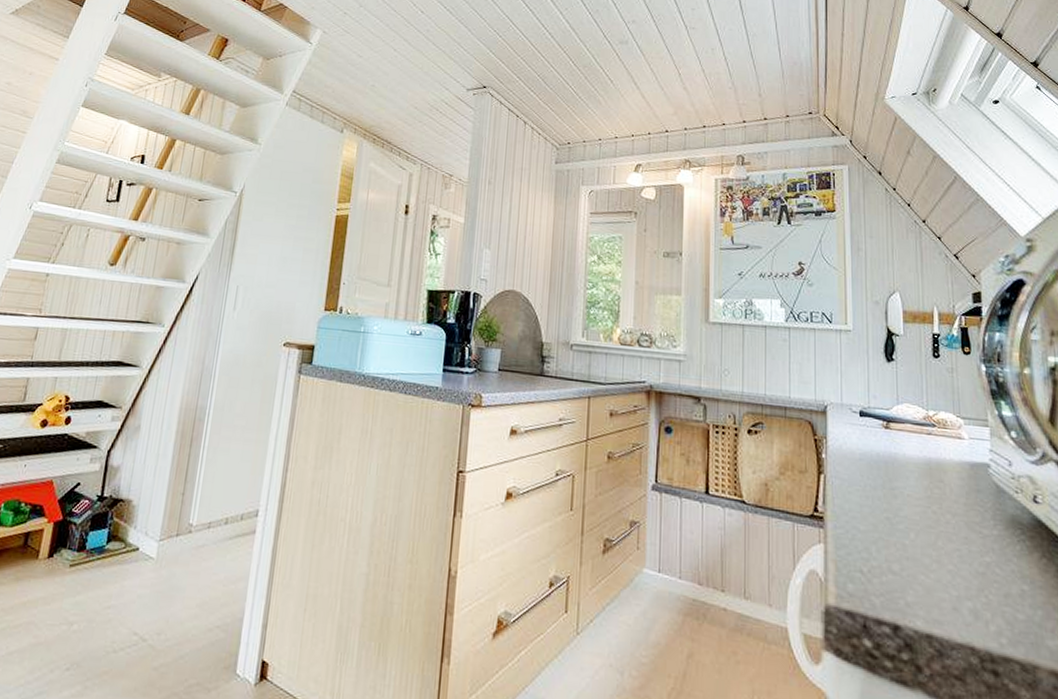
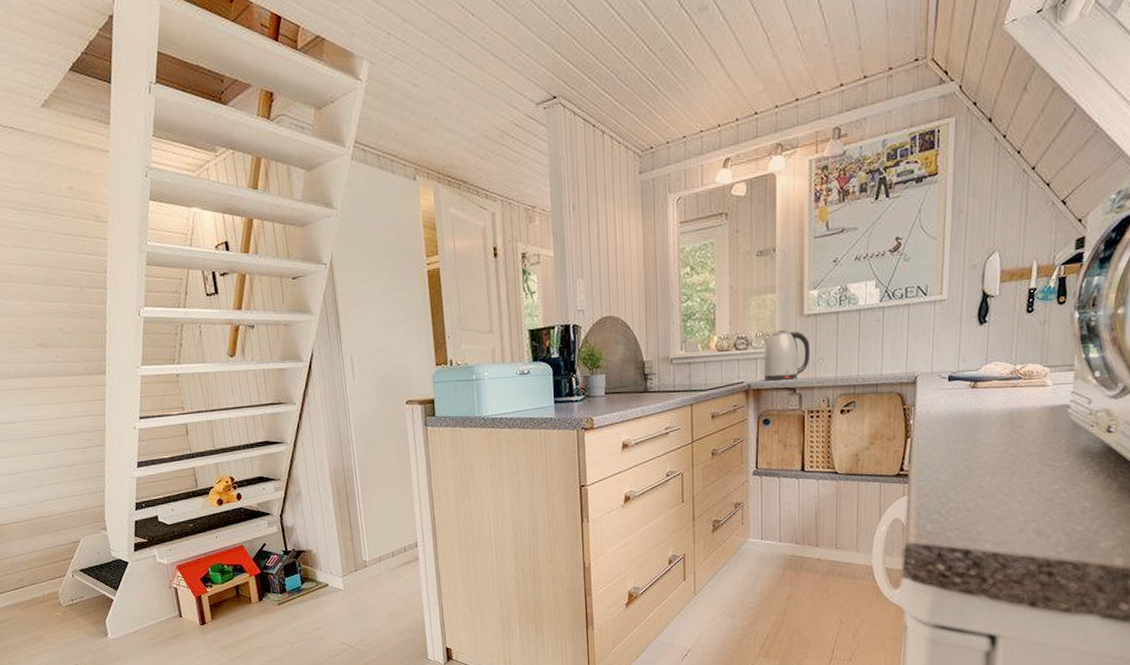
kettle: none [667,334,715,388] -> present [764,330,810,381]

